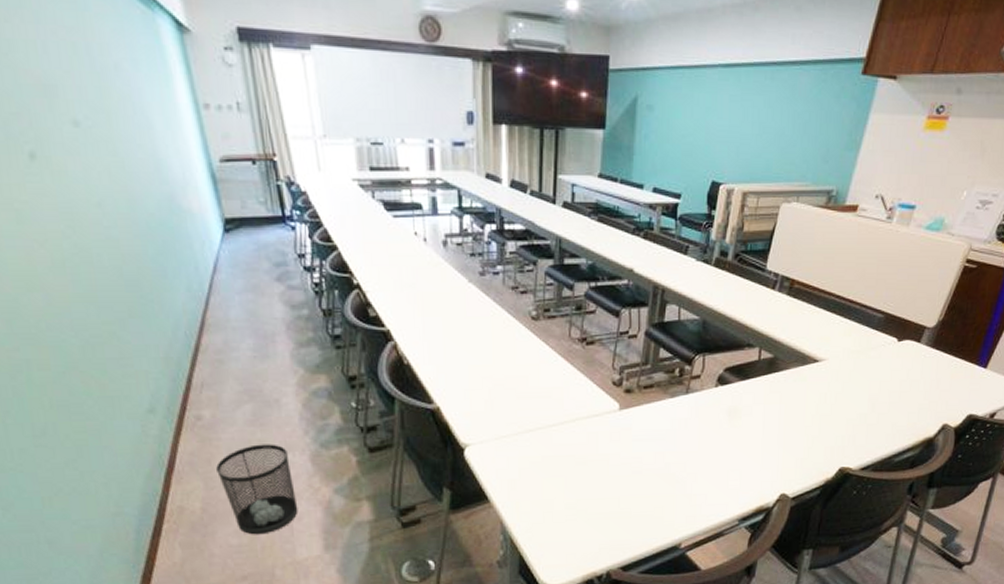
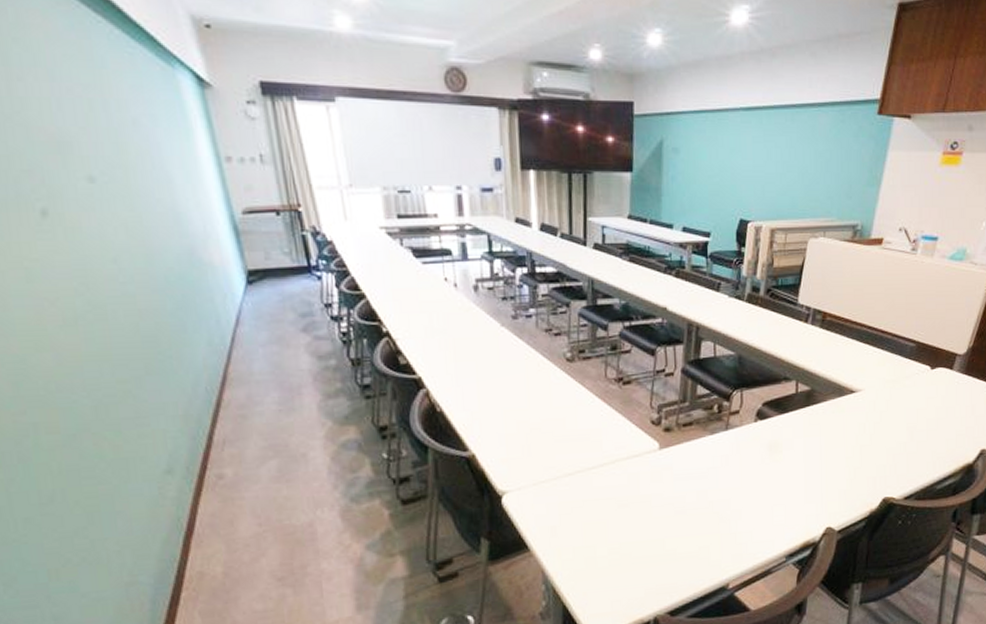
waste bin: present [216,444,298,535] -> none [239,500,328,599]

